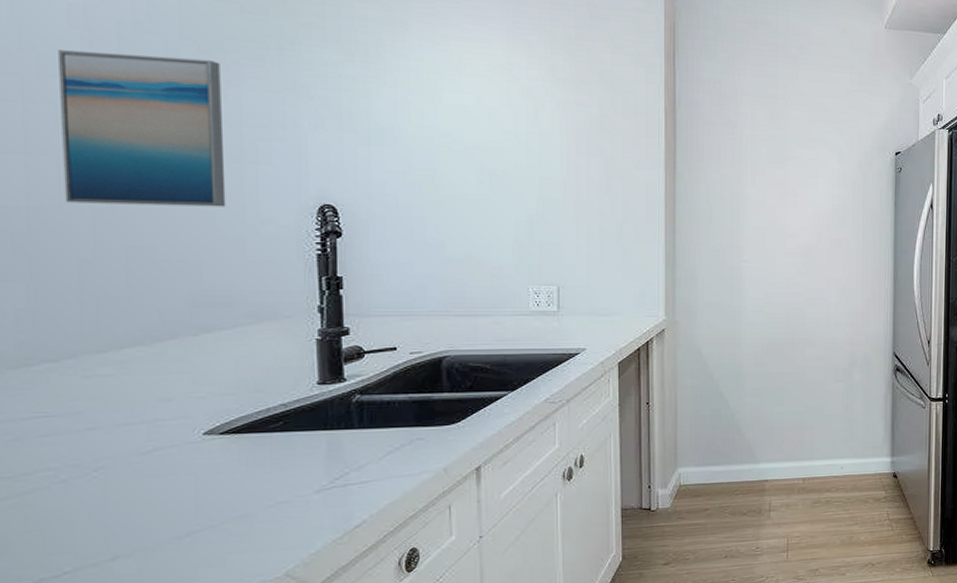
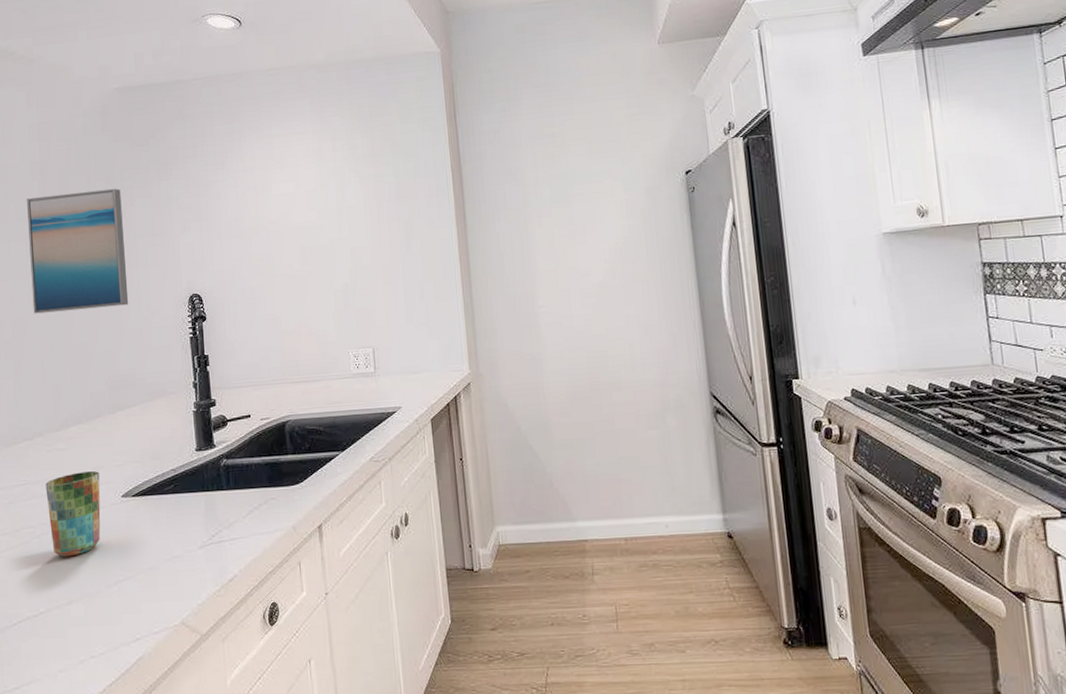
cup: none [78,403,170,506] -> present [45,471,101,557]

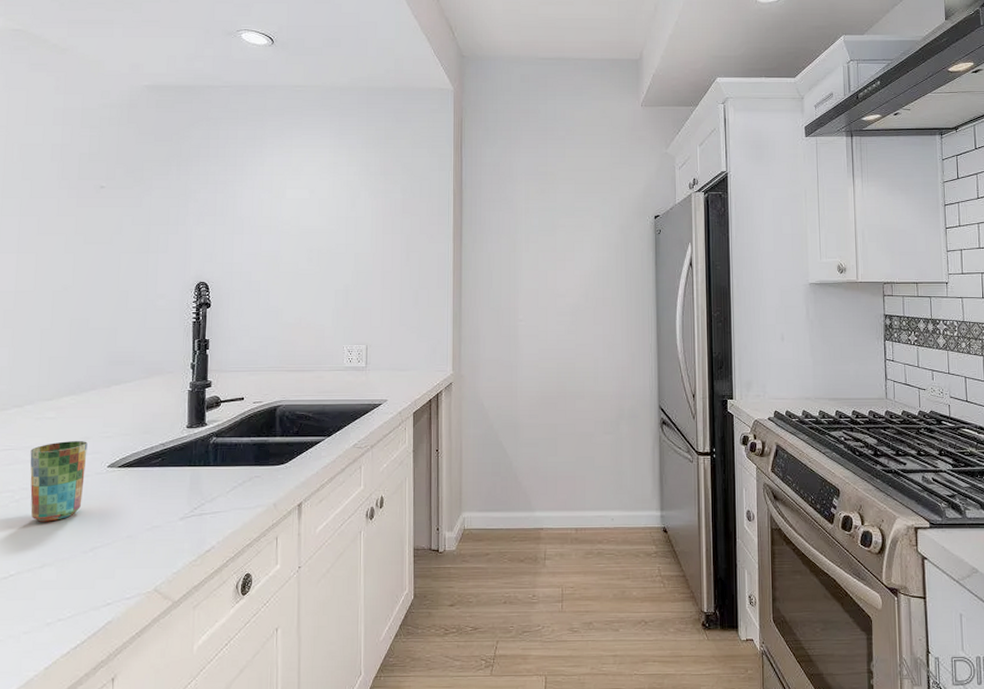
wall art: present [27,188,129,314] -> none [38,177,140,287]

